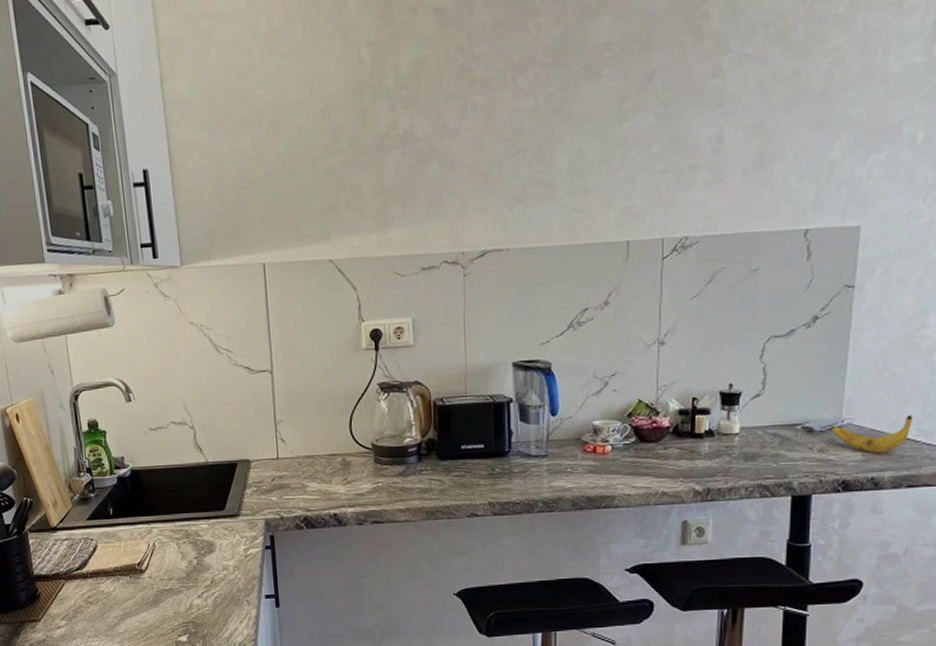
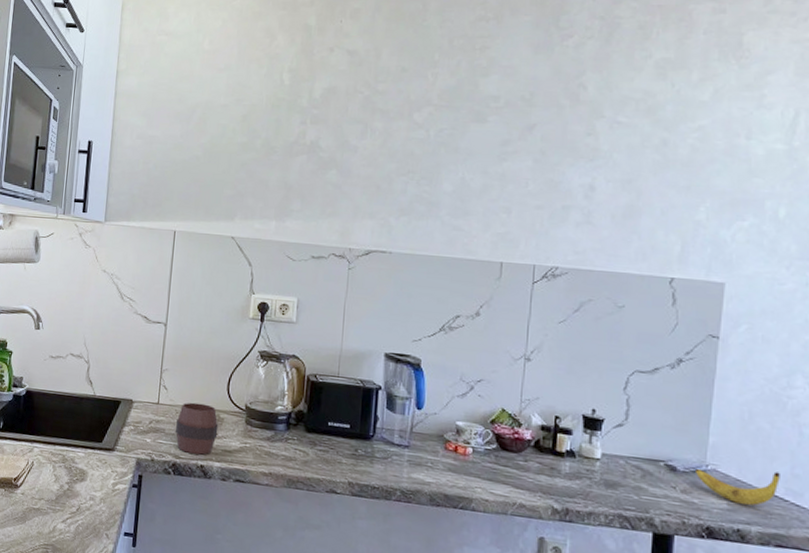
cup: none [301,450,347,504] -> present [176,402,219,455]

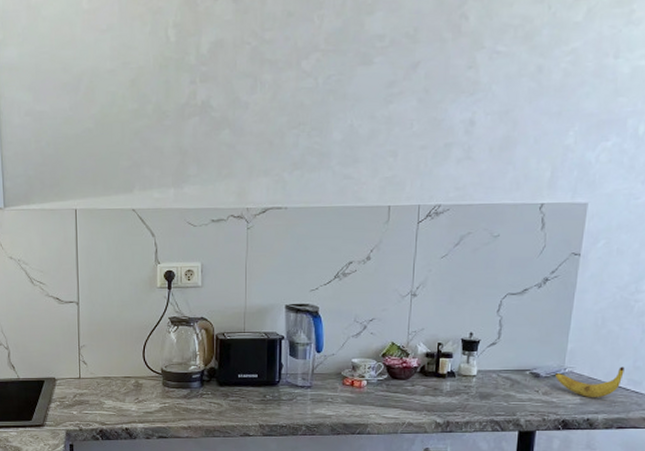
cup: present [176,402,219,455] -> none [99,373,138,419]

